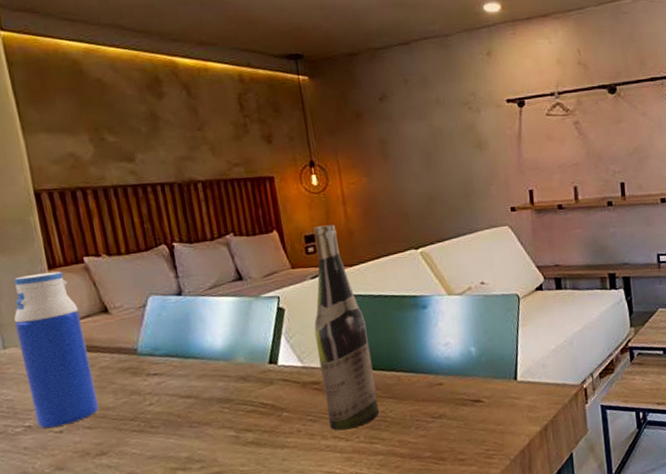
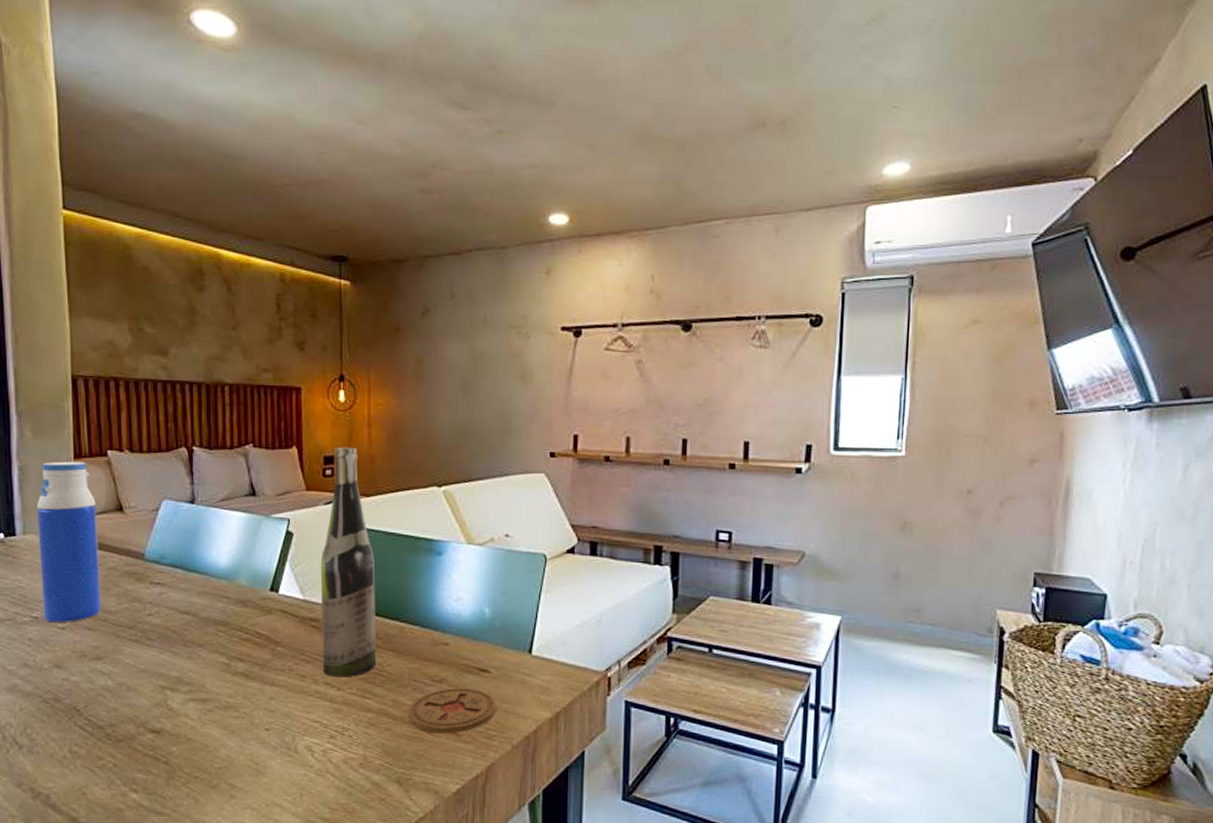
coaster: none [414,418,493,463] -> present [408,688,497,734]

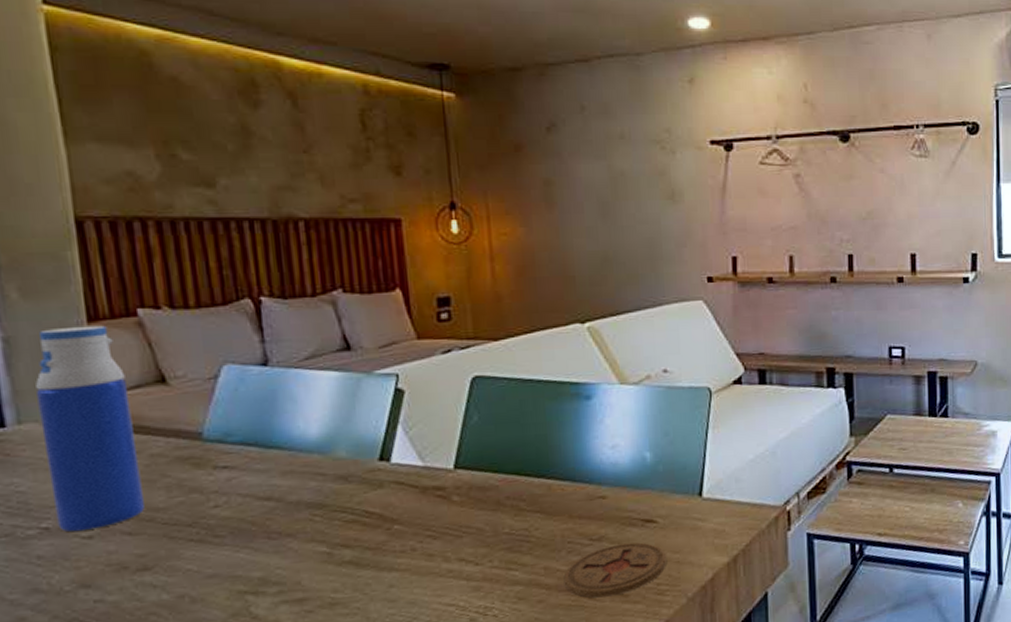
wine bottle: present [320,447,377,678] -> none [442,285,522,552]

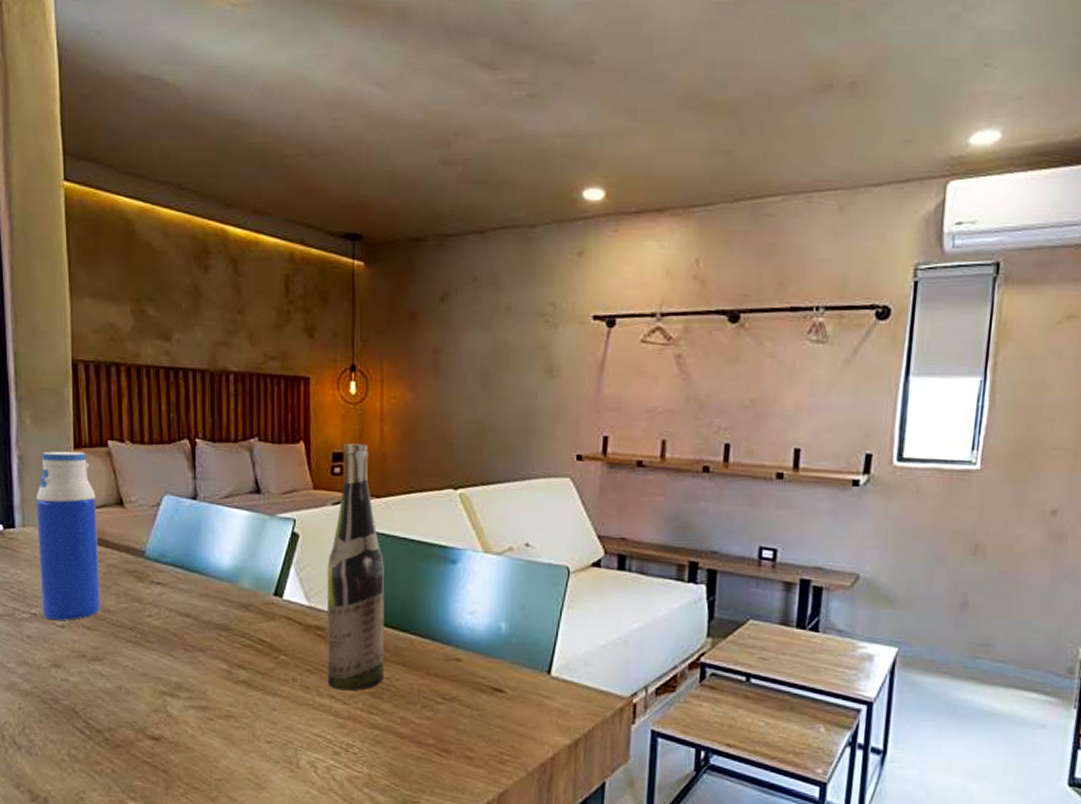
wine bottle: none [442,285,522,552] -> present [326,443,385,691]
coaster: present [563,542,668,598] -> none [416,707,512,756]

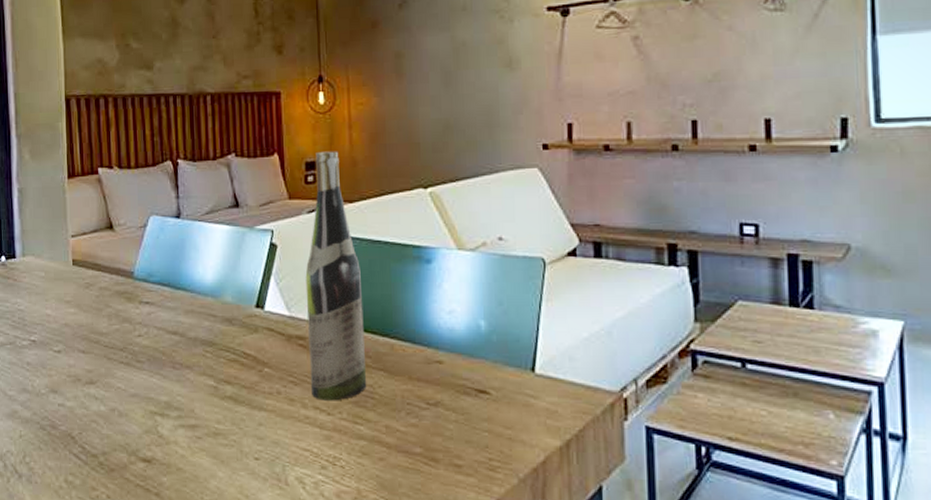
water bottle: present [36,451,100,621] -> none [35,181,94,346]

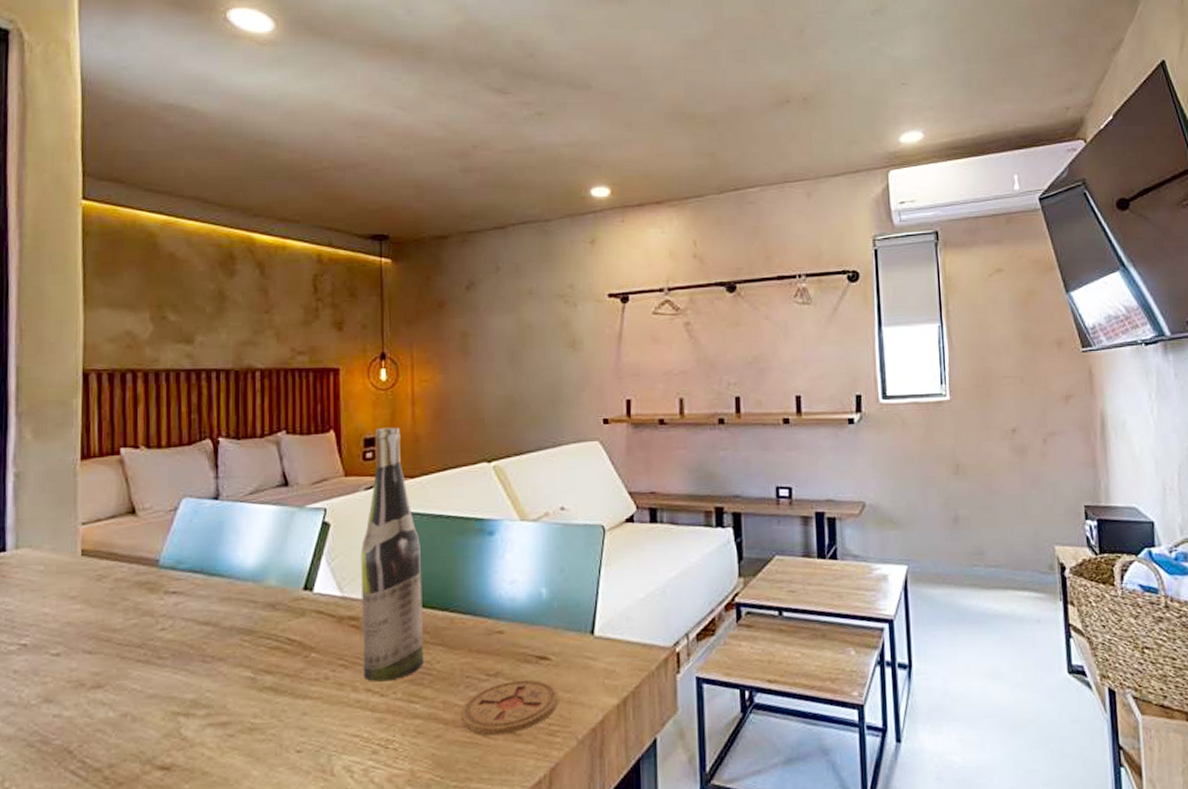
coaster: none [402,412,500,465] -> present [460,679,559,736]

